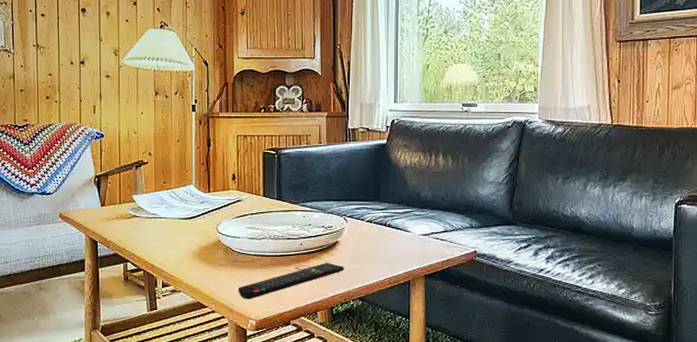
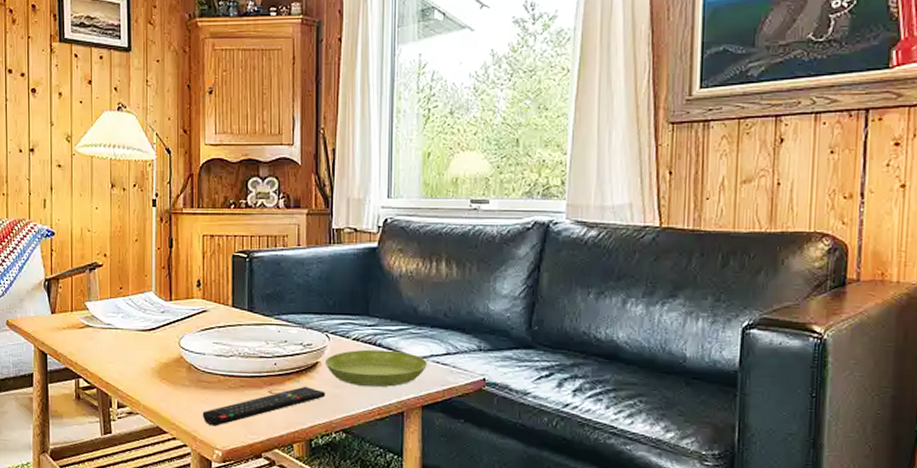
saucer: none [343,229,429,261] -> present [324,349,427,388]

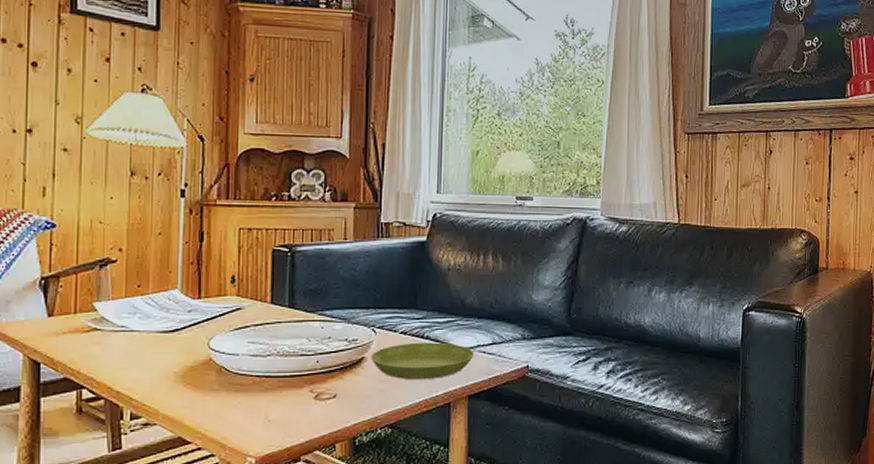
remote control: present [202,386,326,427] -> none [233,382,371,432]

